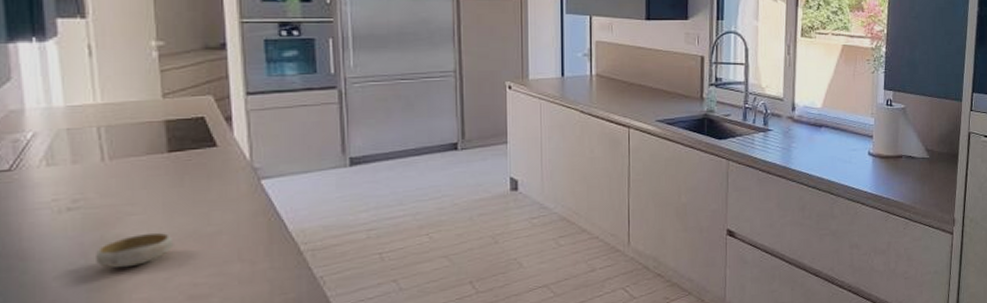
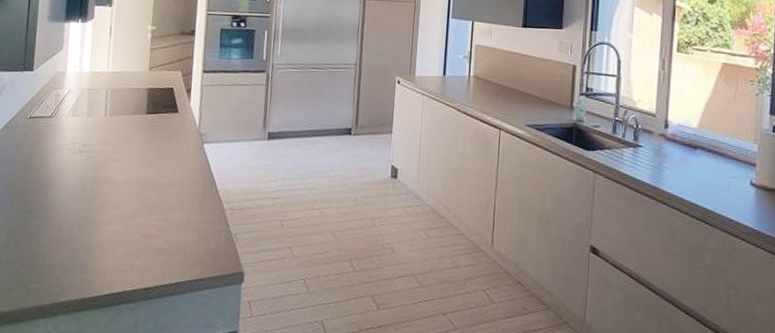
bowl: present [96,232,174,268] -> none [89,177,140,204]

